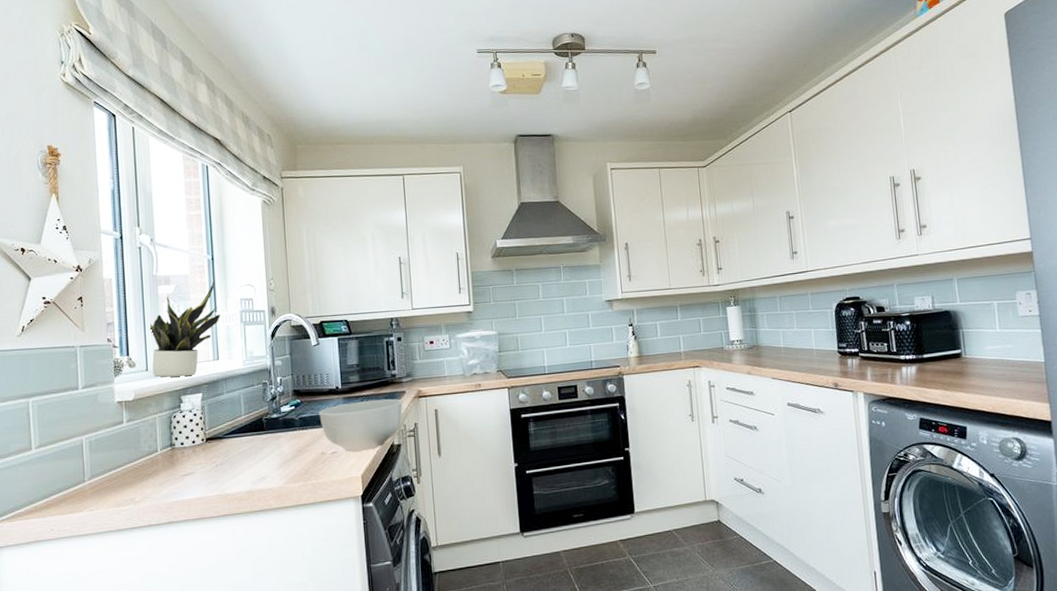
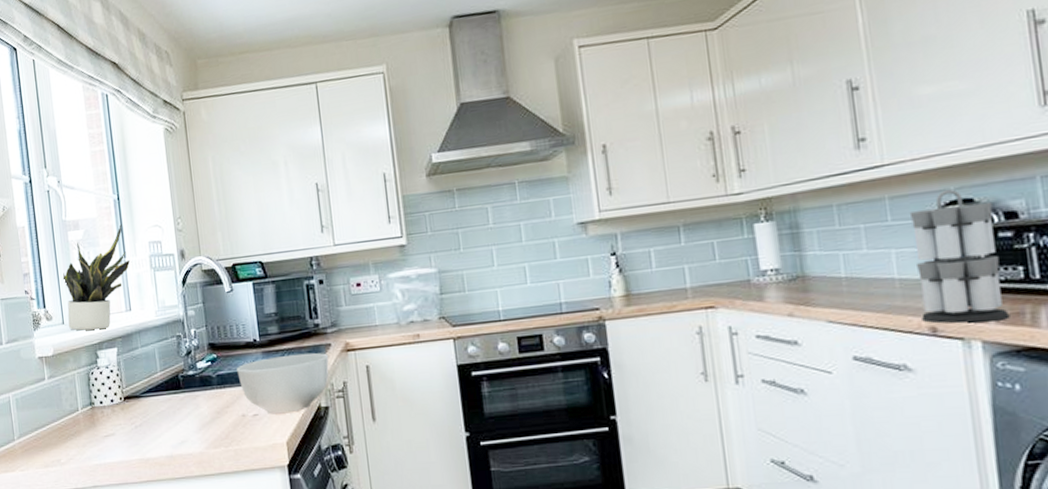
spice rack: none [823,290,879,381] -> present [911,189,1010,325]

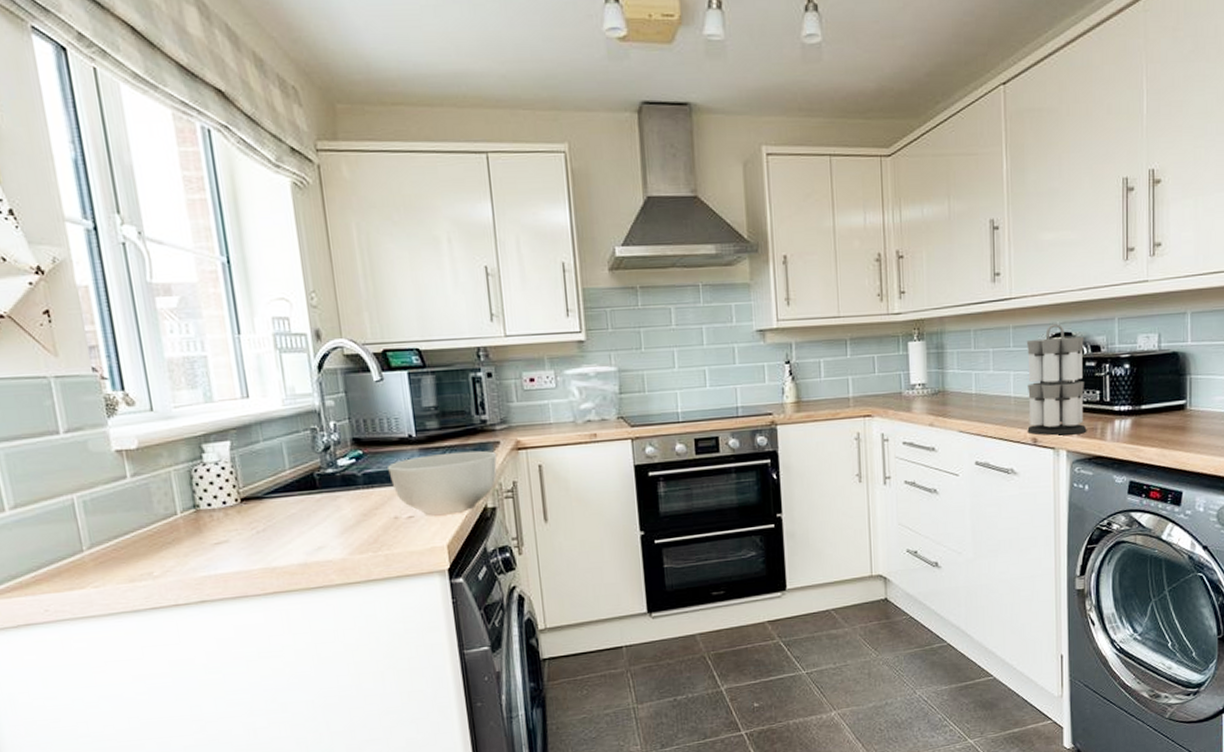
potted plant: present [62,224,131,331] -> none [149,293,247,420]

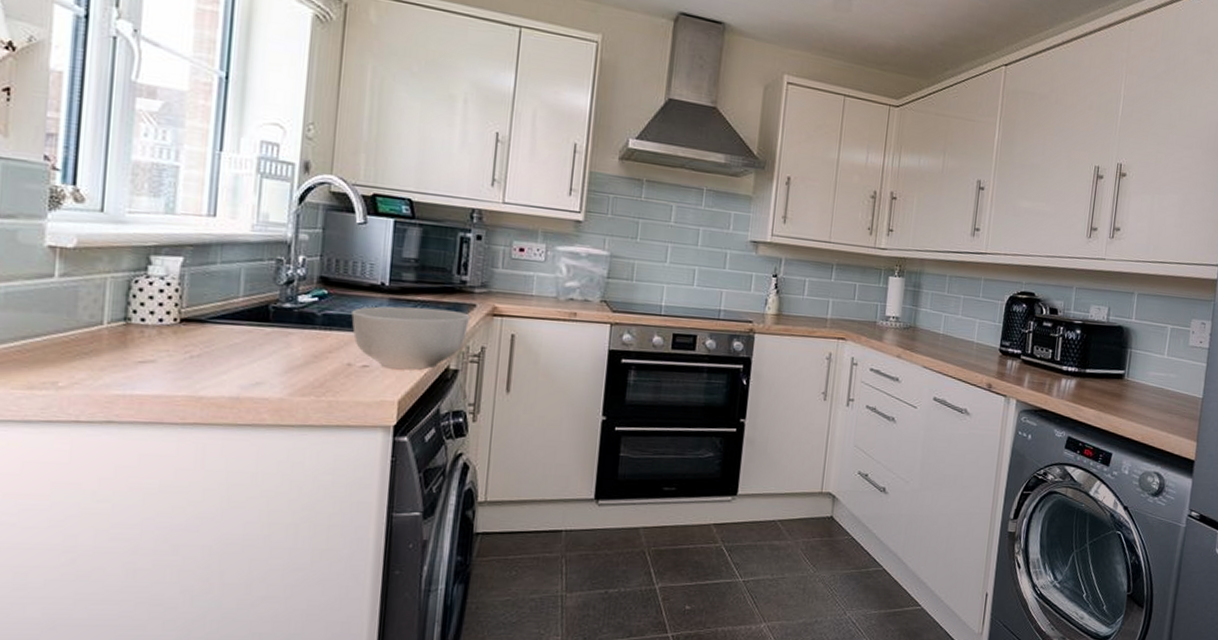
spice rack: present [1027,323,1087,436] -> none [984,282,1045,387]

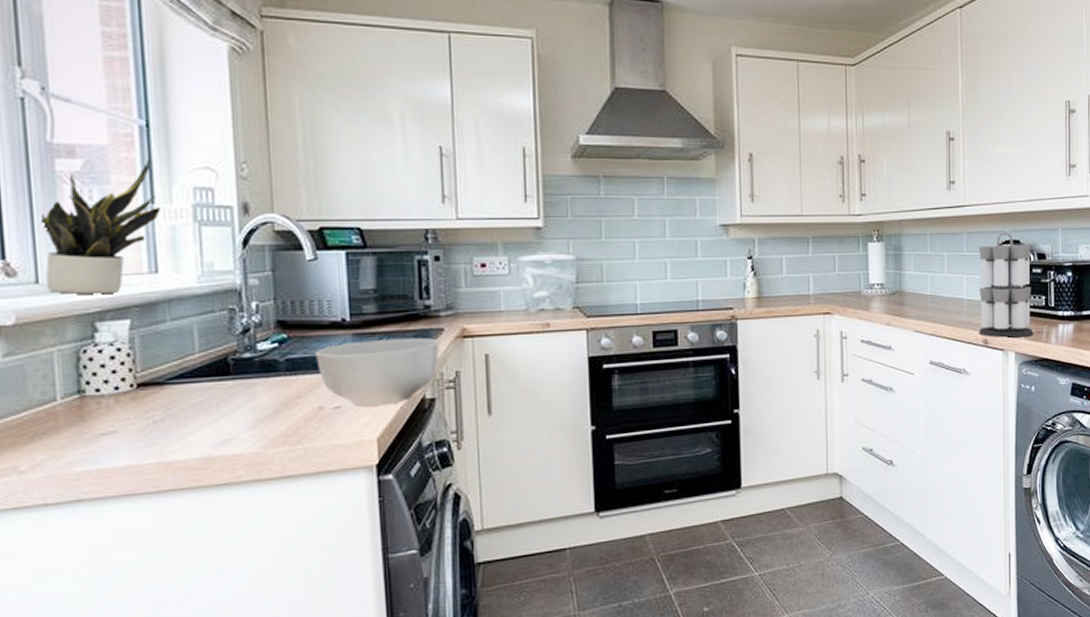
potted plant: none [111,109,229,231] -> present [40,159,162,295]
spice rack: none [984,282,1045,387] -> present [979,231,1034,338]

